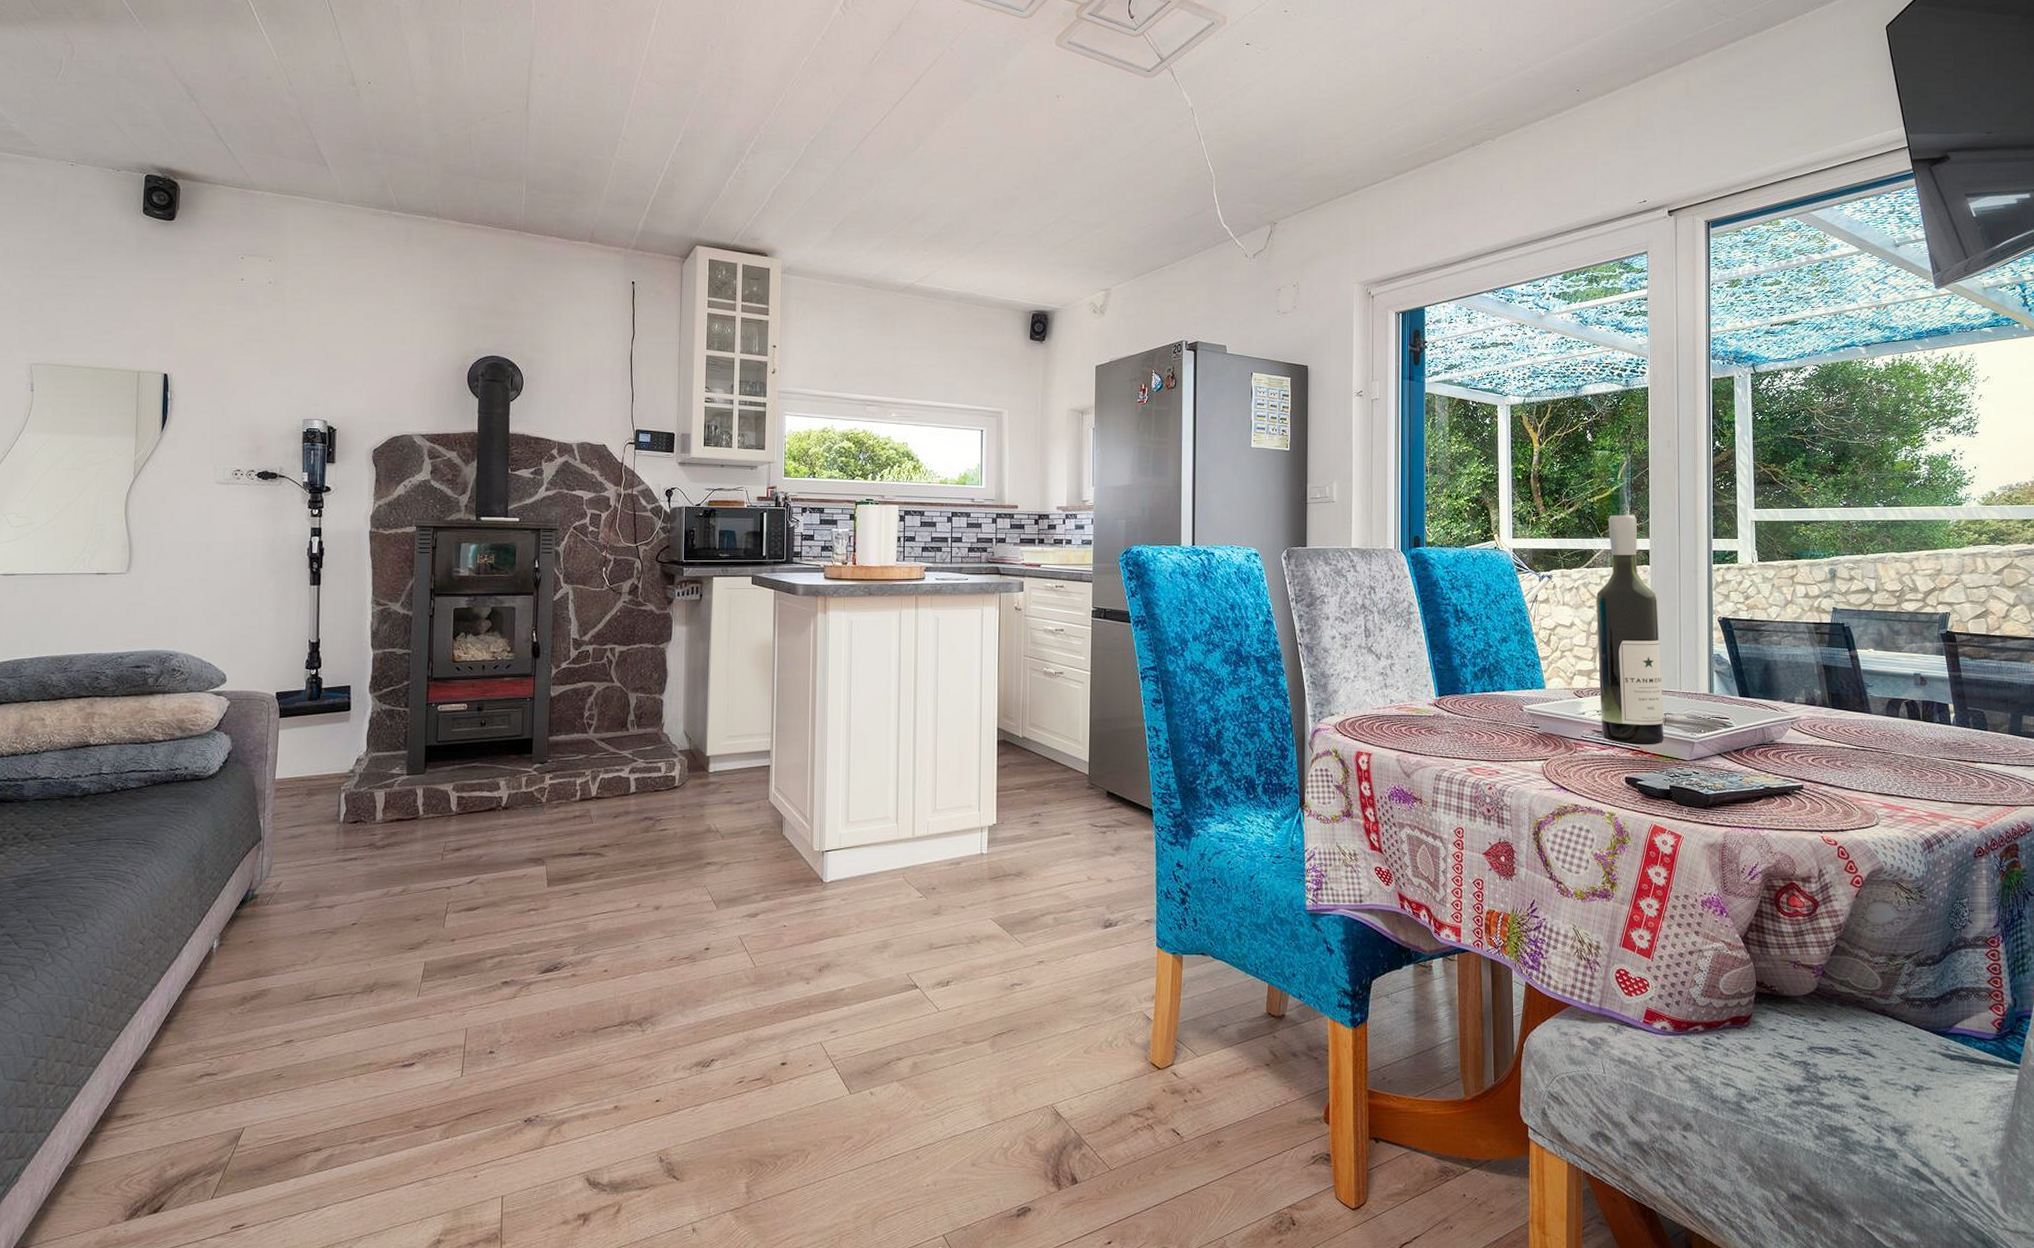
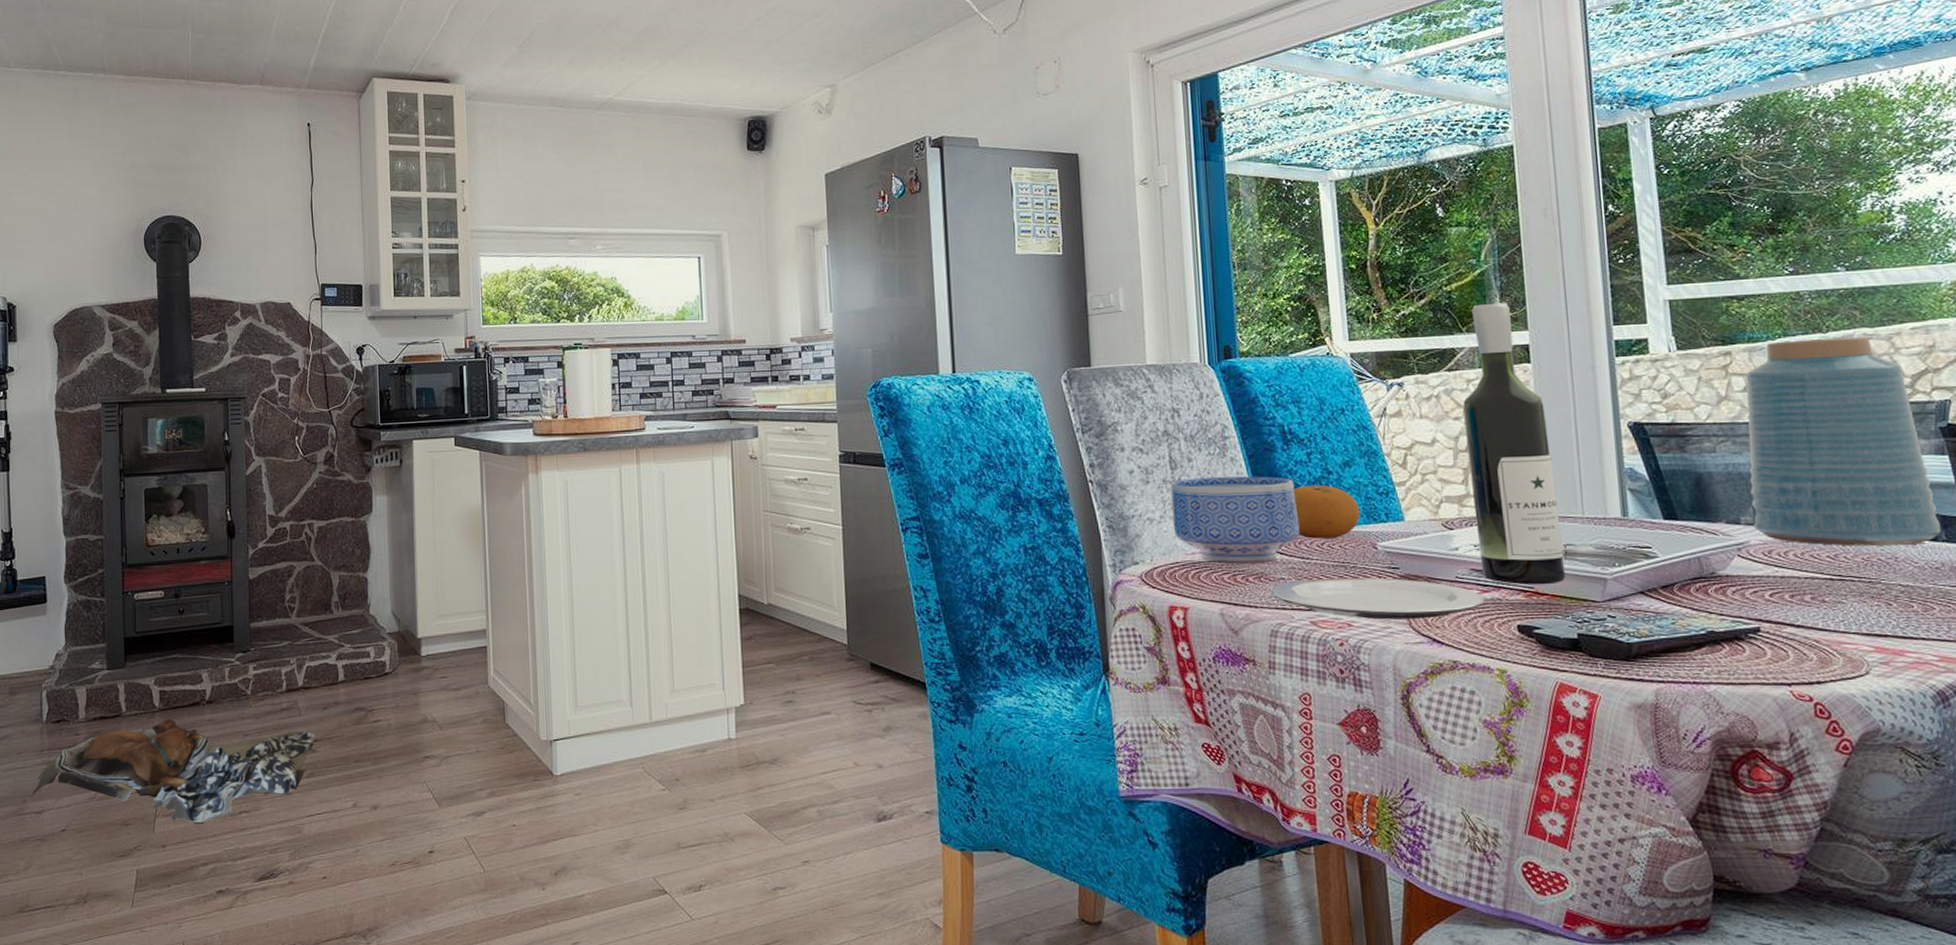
dog bed: none [323,823,604,919] -> present [30,719,315,823]
bowl: none [1364,645,1464,719] -> present [1170,476,1300,564]
plate: none [1438,733,1602,769] -> present [1271,577,1485,620]
fruit: none [1462,655,1512,700] -> present [1294,484,1361,539]
vase: none [1803,559,1936,725] -> present [1745,336,1941,547]

